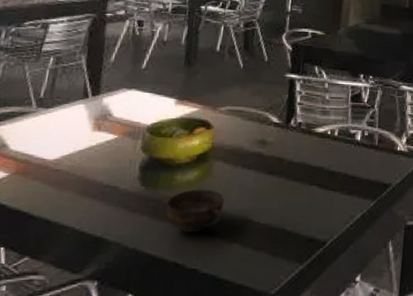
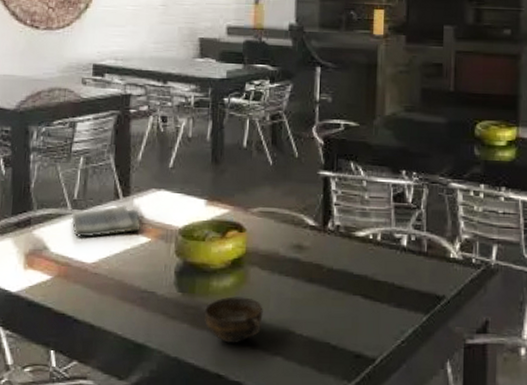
dish towel: none [35,104,108,135] -> present [71,205,141,237]

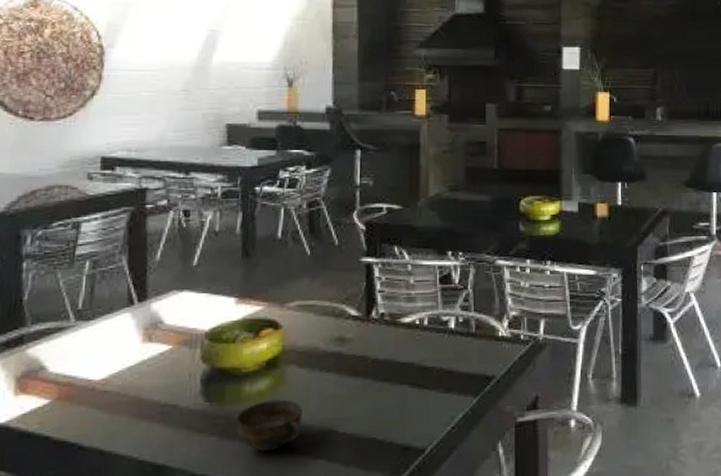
dish towel: present [71,205,141,237] -> none [75,311,160,352]

